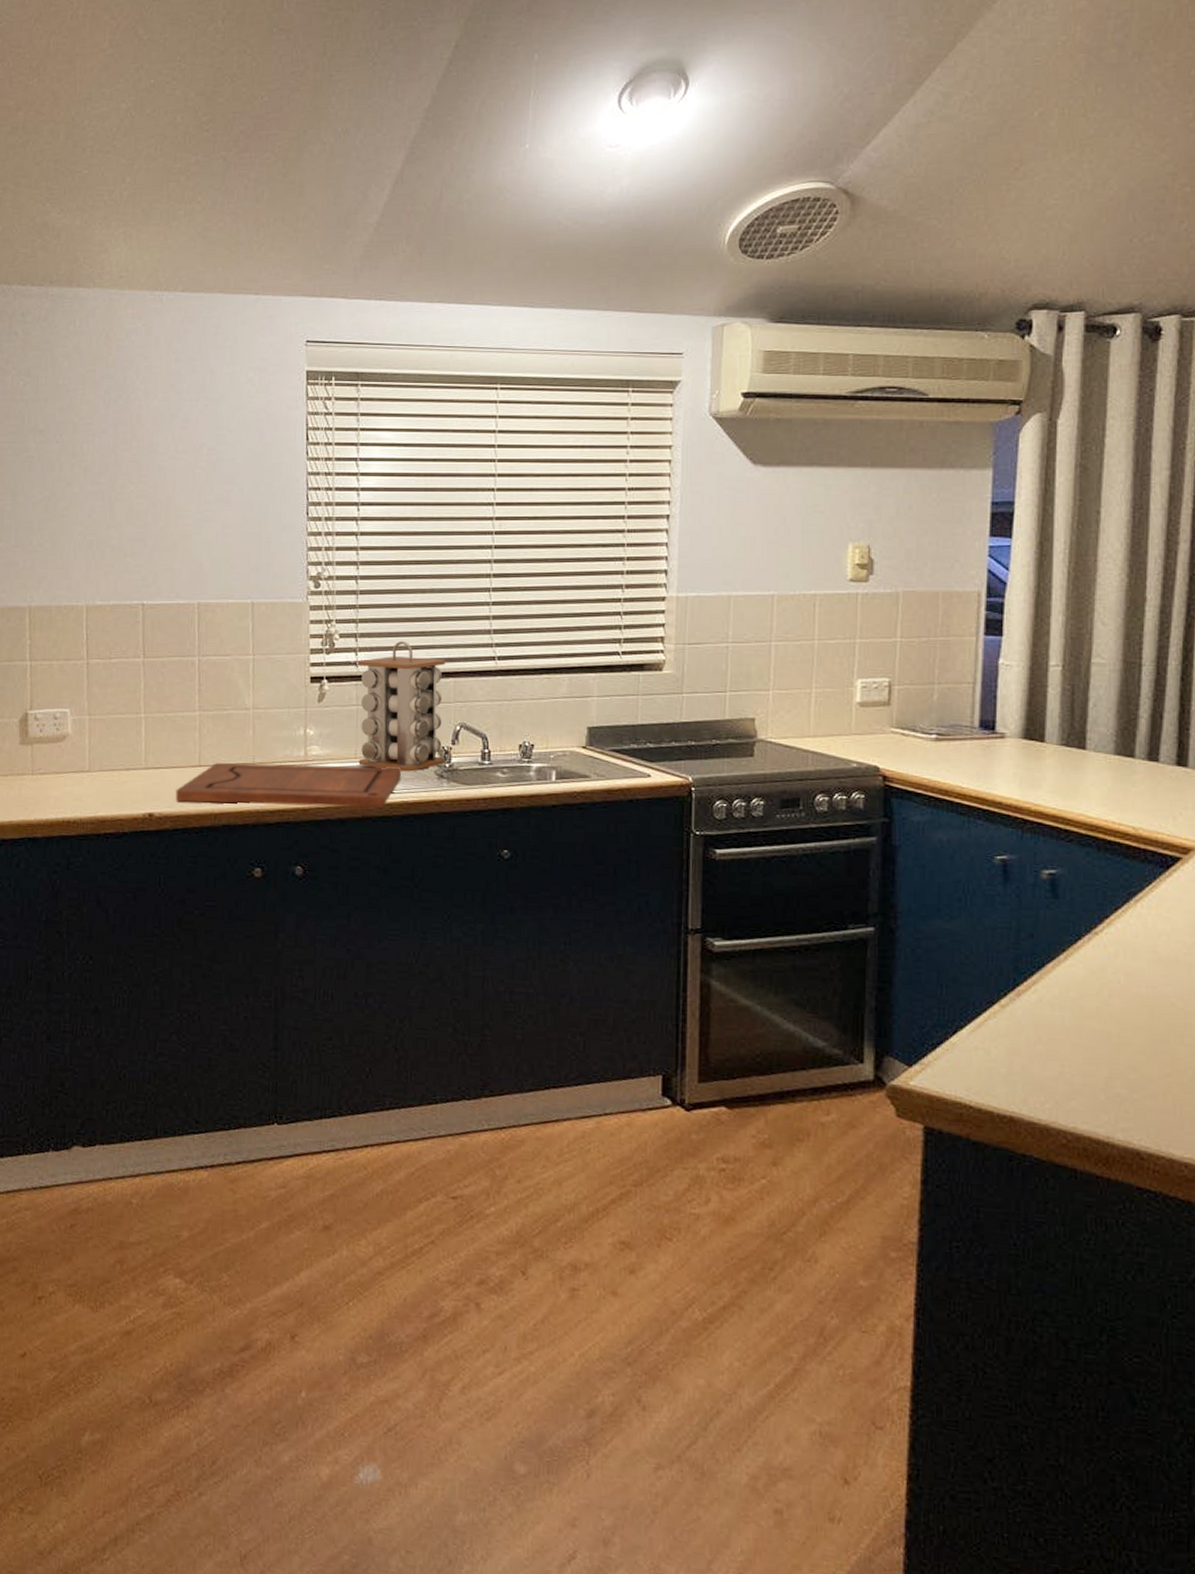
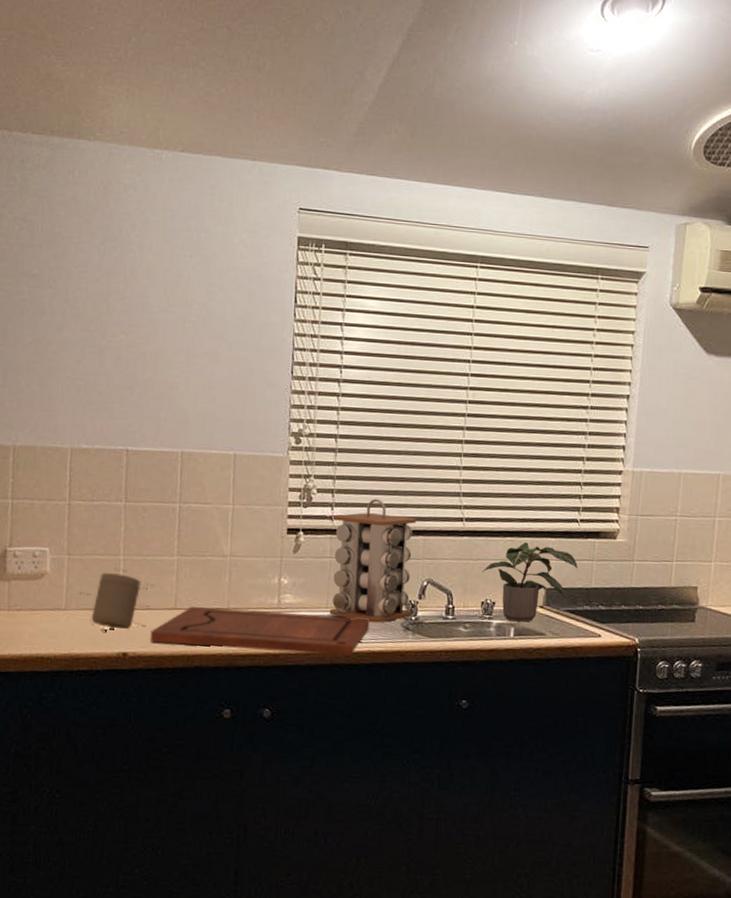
canister: none [101,726,178,794] -> present [78,567,155,633]
potted plant: none [519,679,622,765] -> present [482,542,578,622]

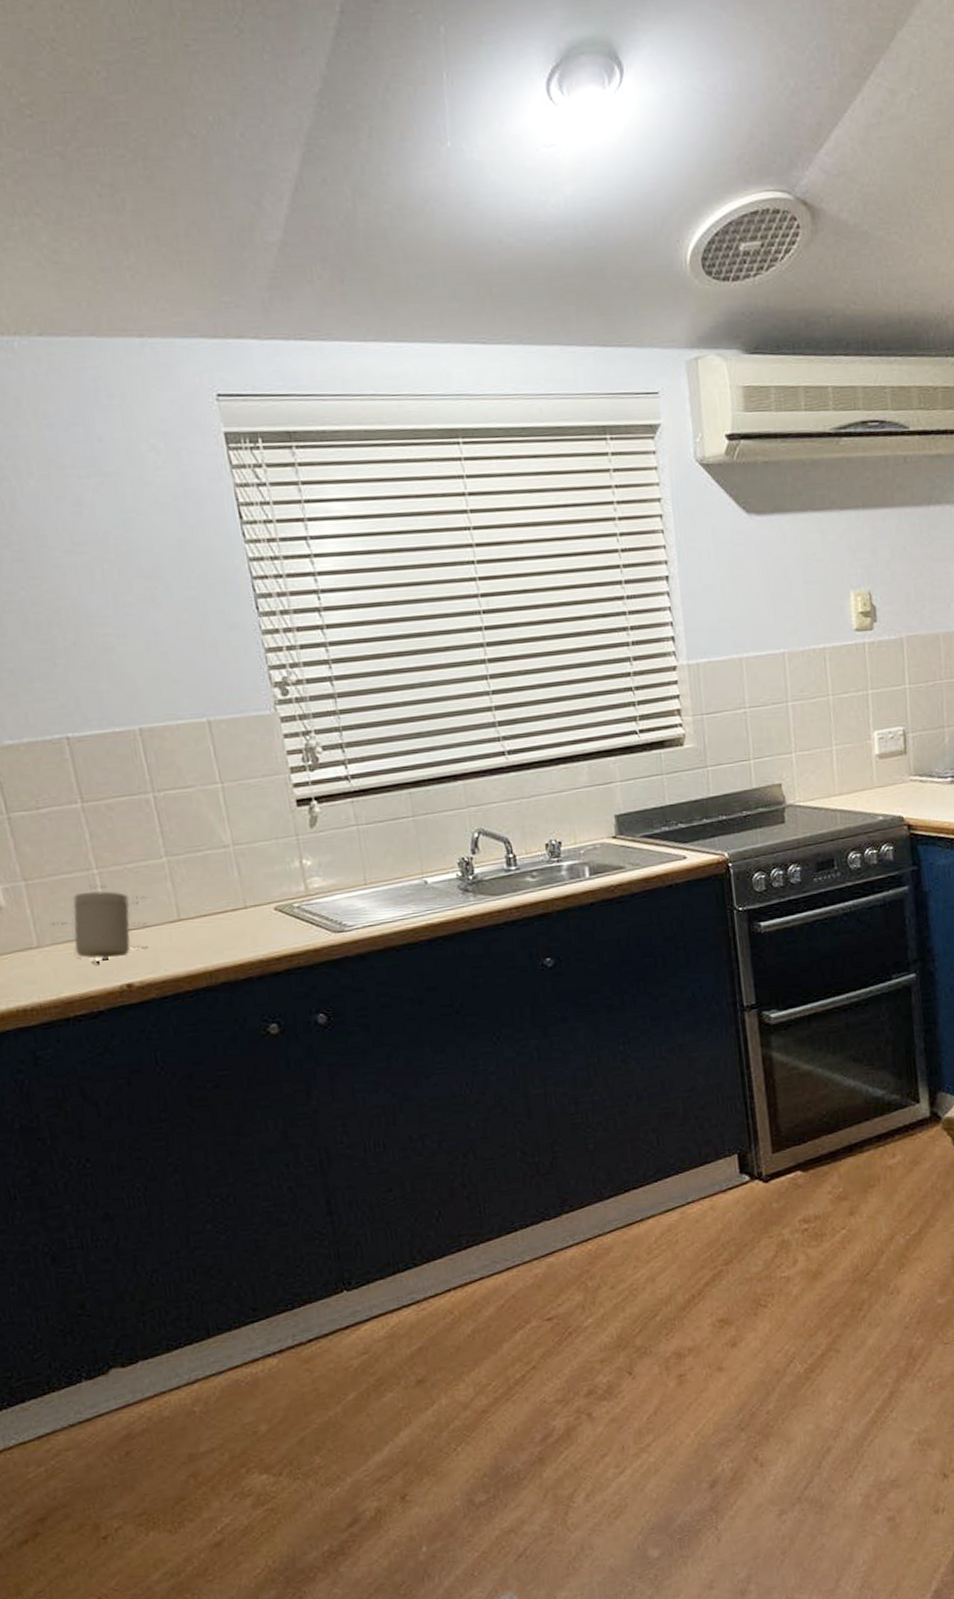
cutting board: present [150,606,370,656] -> none [155,887,422,965]
spice rack: present [329,498,417,623] -> none [350,745,468,892]
potted plant: present [482,542,578,622] -> none [539,767,647,860]

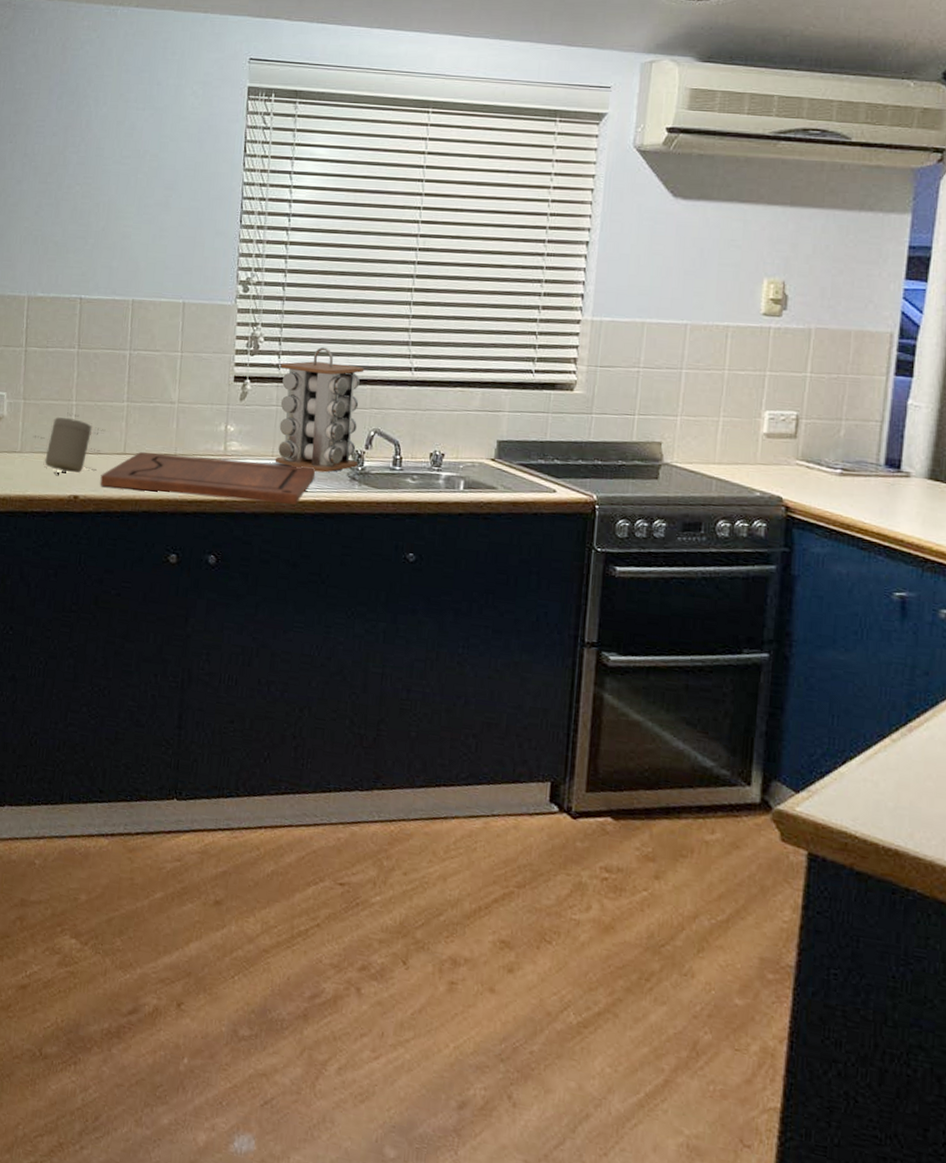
cutting board: none [155,887,422,965] -> present [100,451,316,505]
spice rack: none [350,745,468,892] -> present [275,346,365,473]

